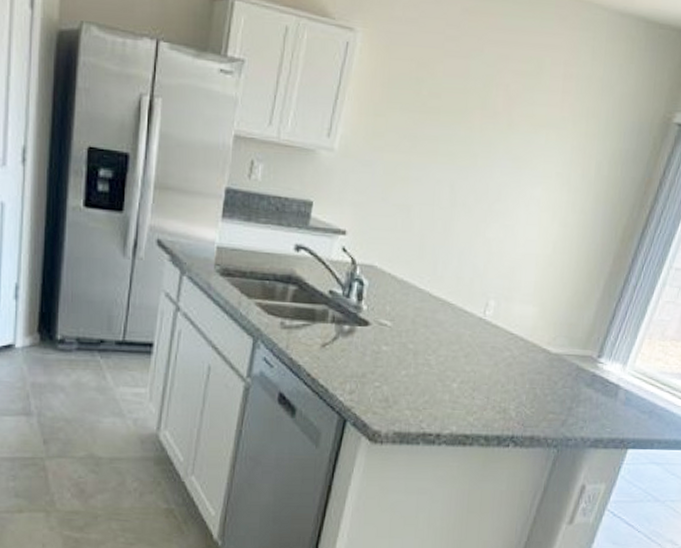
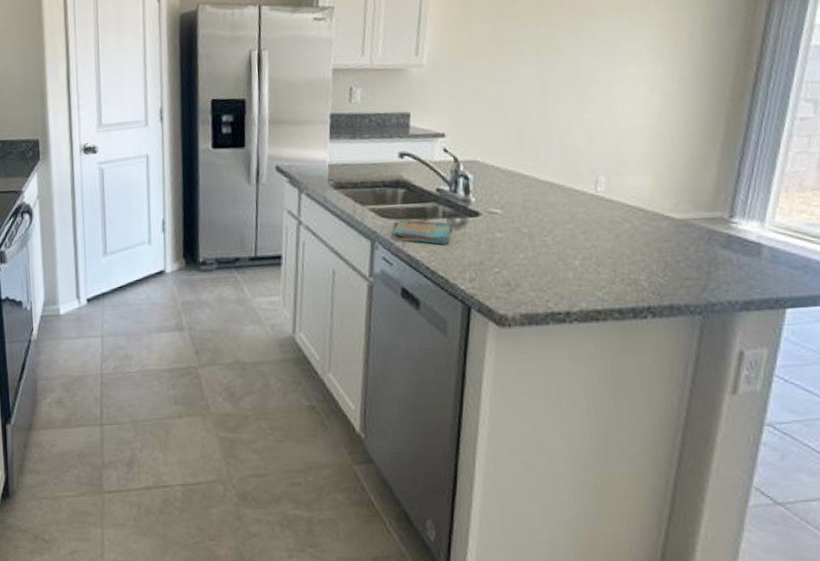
dish towel: none [276,319,338,352] -> present [391,219,451,245]

